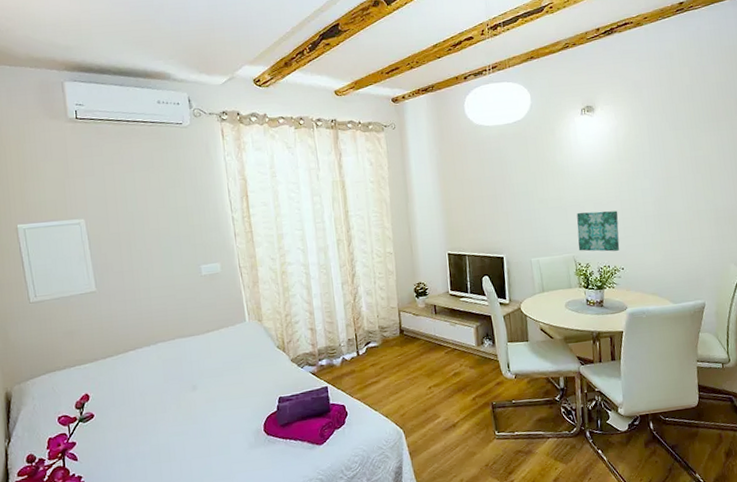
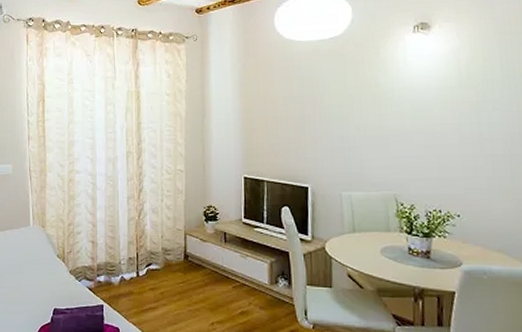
wall art: present [576,210,620,252] -> none [401,144,456,193]

